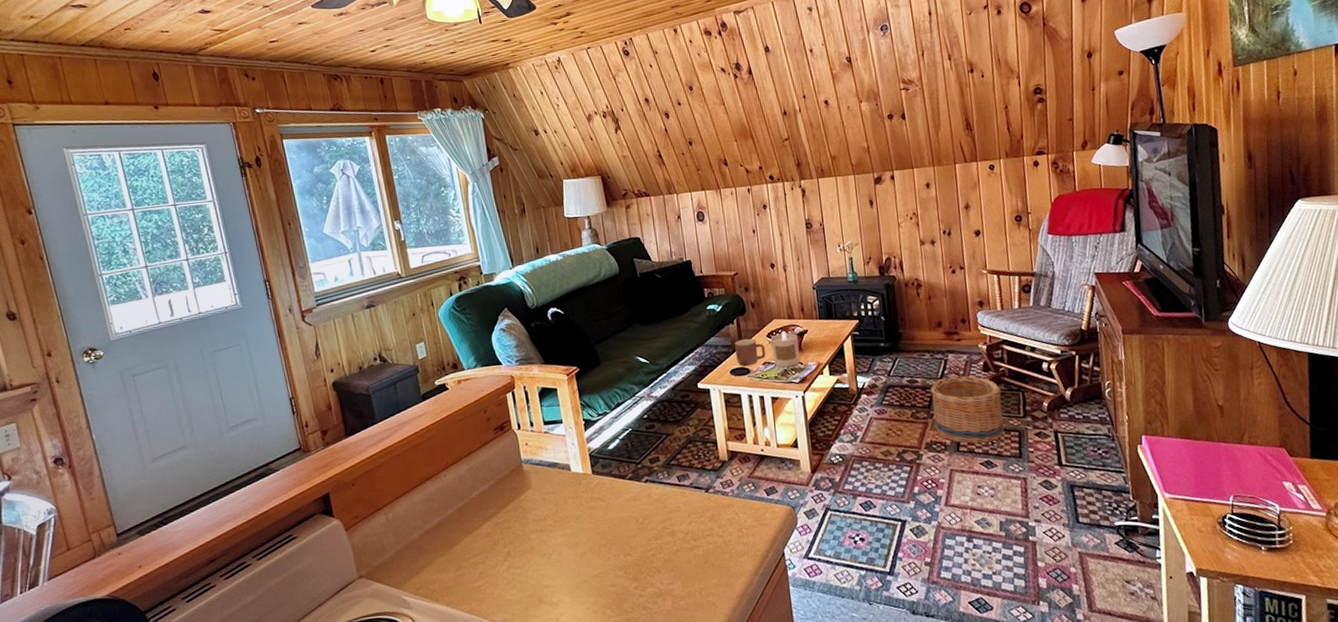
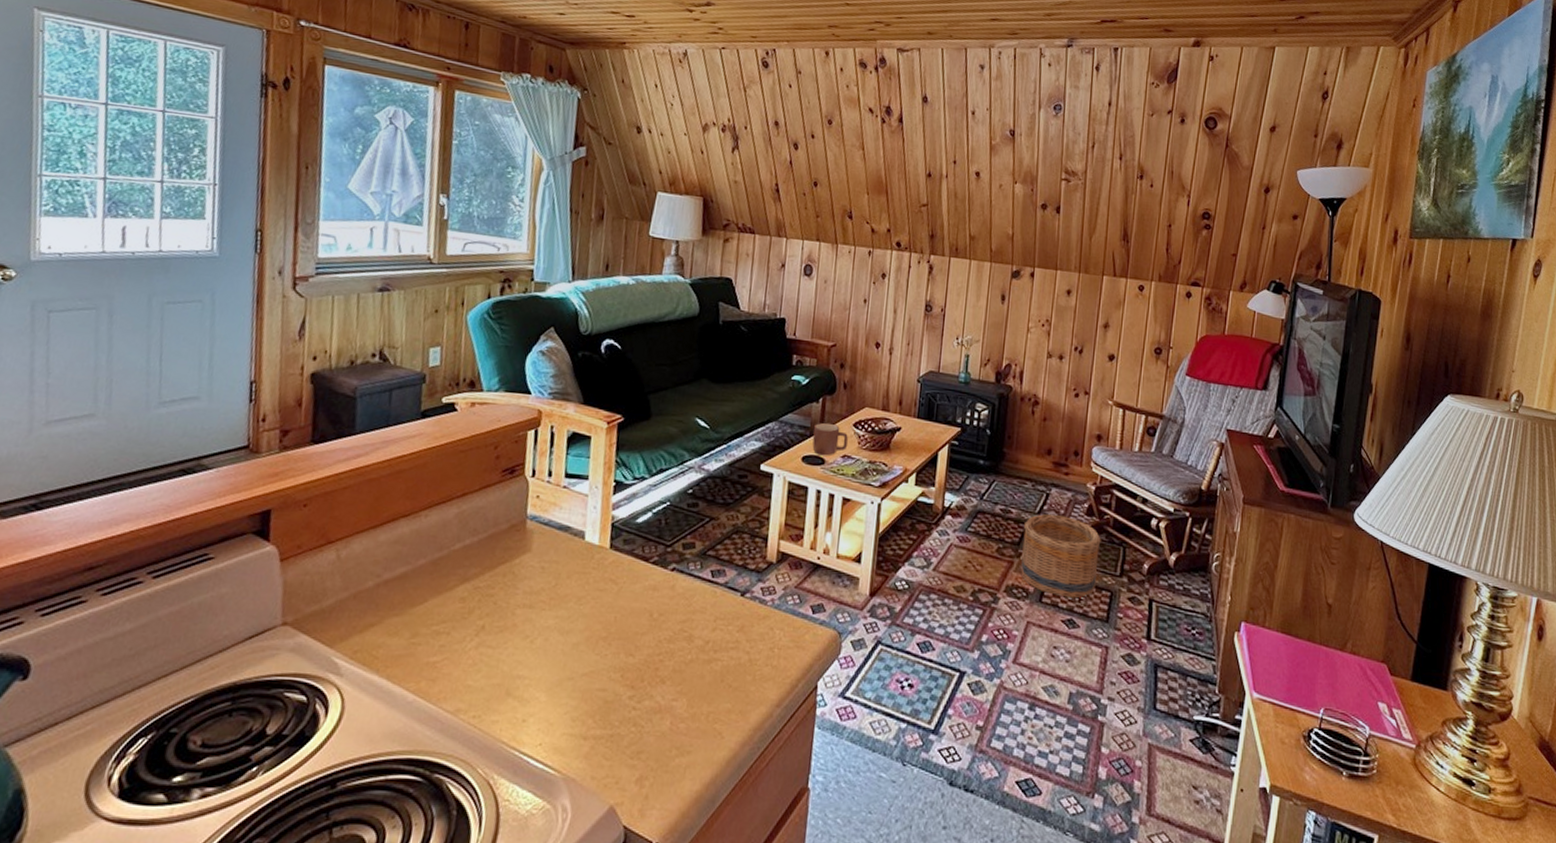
candle: present [771,332,801,368] -> none [855,424,889,467]

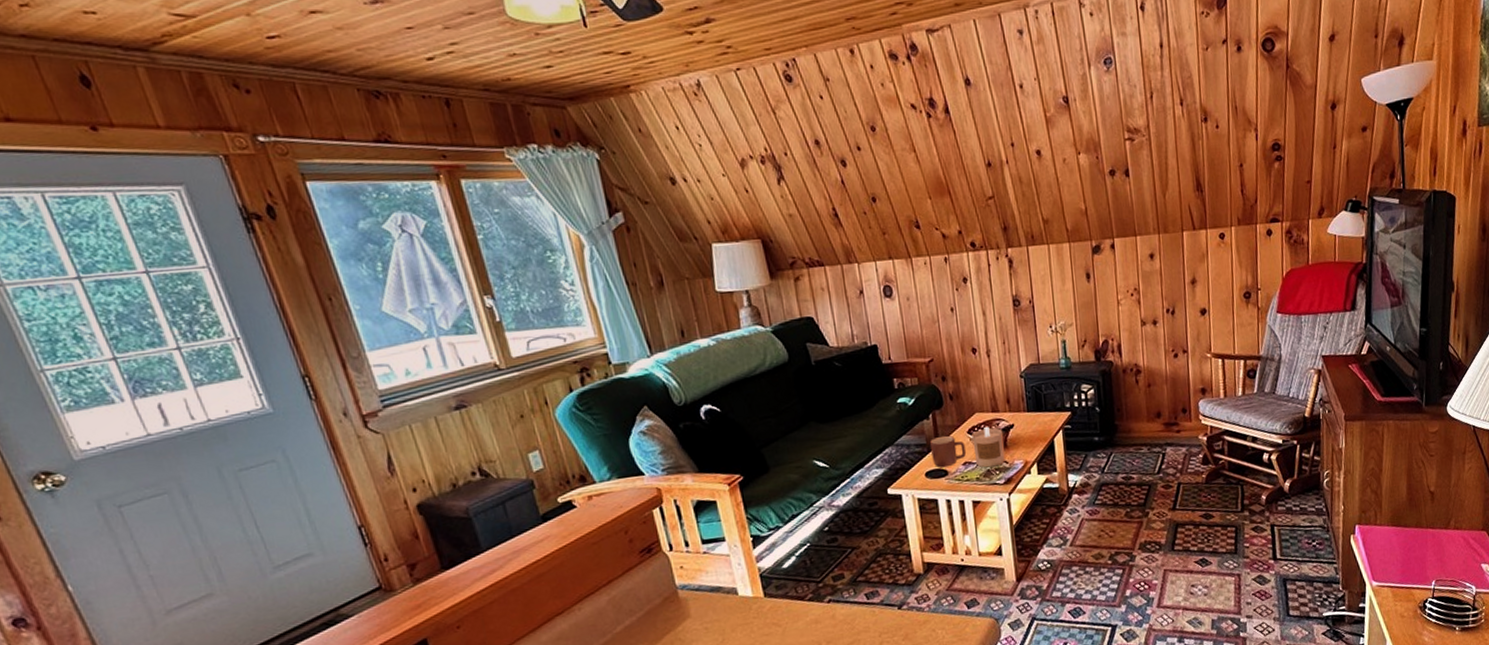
candle: none [855,424,889,467] -> present [972,427,1006,468]
basket: present [1021,514,1101,599] -> none [1145,470,1221,542]

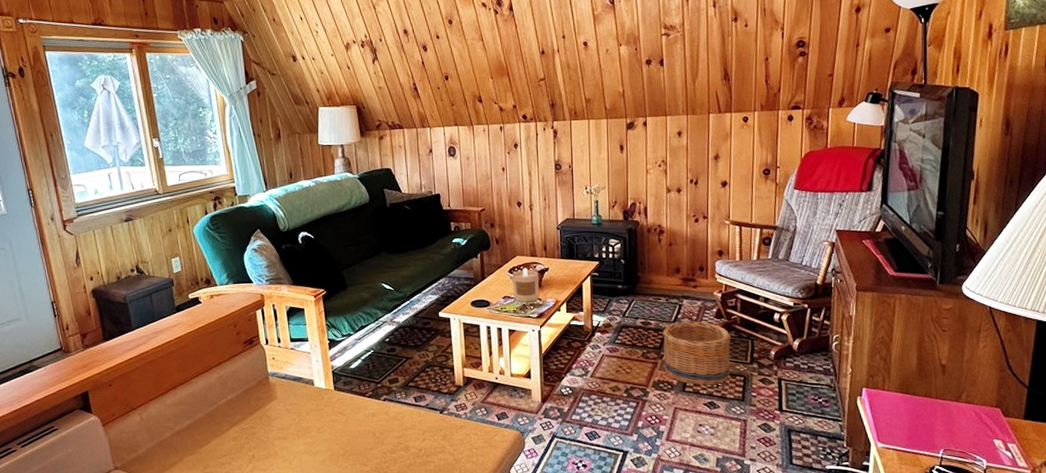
mug: present [929,435,966,469] -> none [476,272,506,300]
basket: none [1145,470,1221,542] -> present [662,321,731,386]

